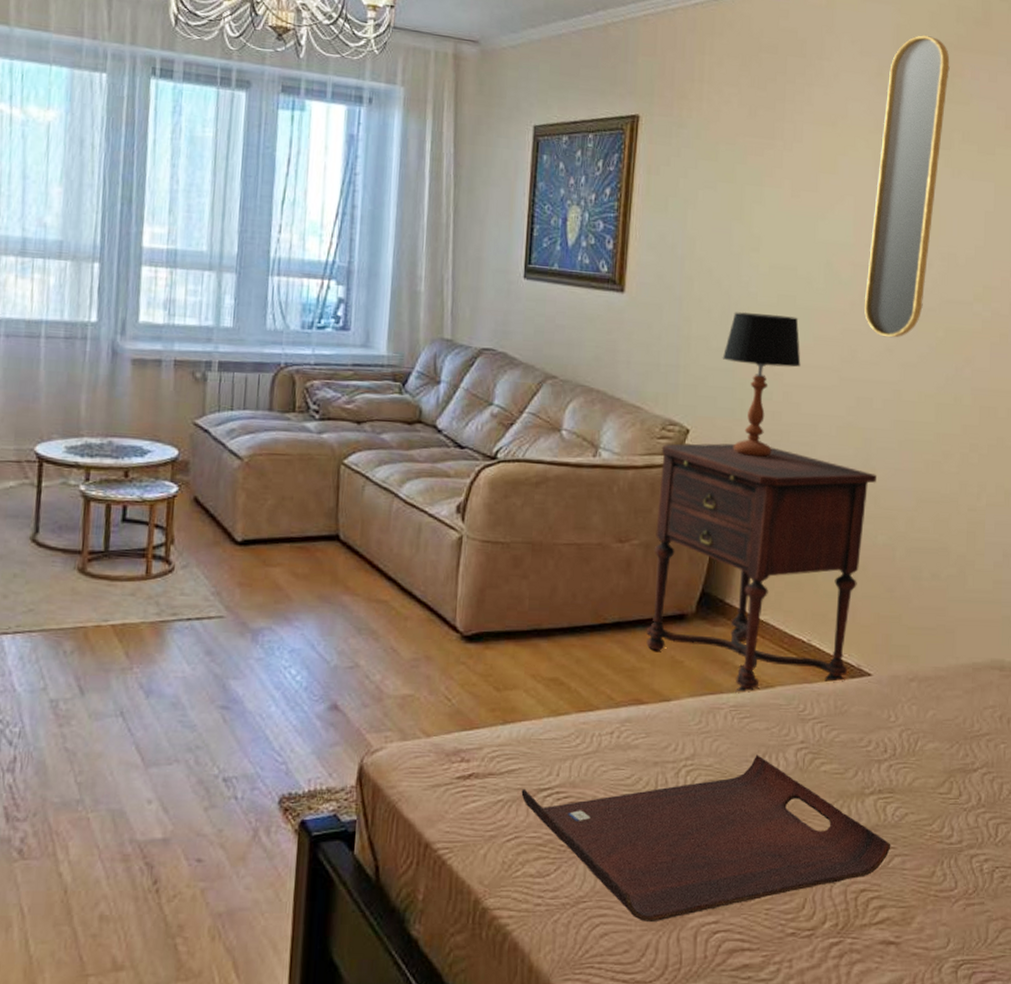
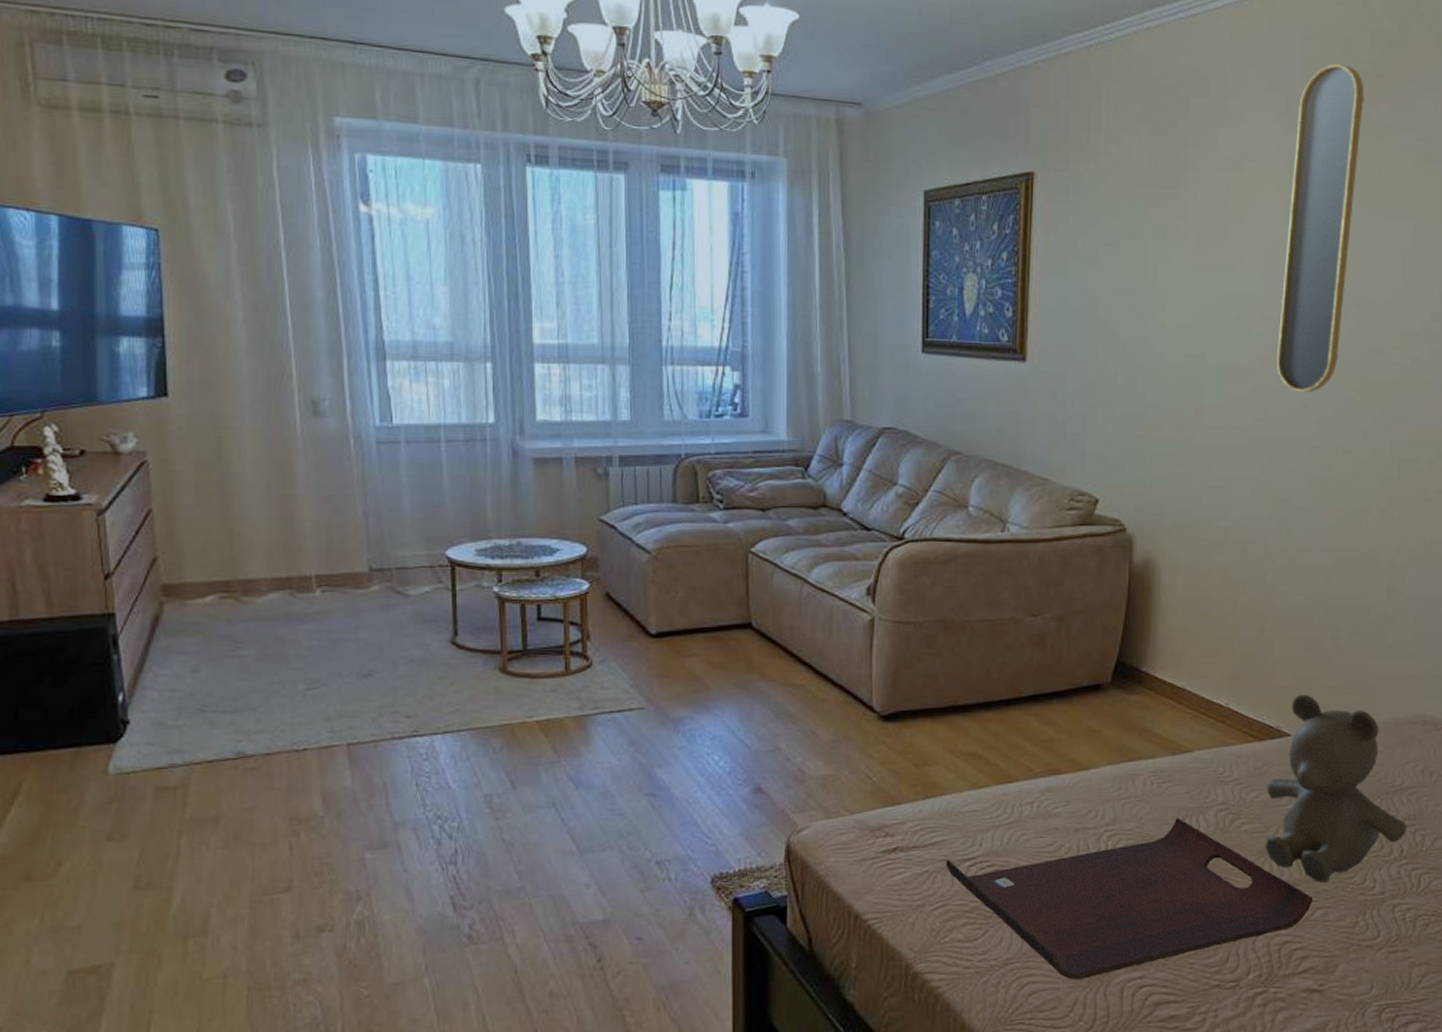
side table: present [646,443,876,694] -> none [1063,510,1292,760]
table lamp: present [722,312,801,458] -> none [1129,375,1212,524]
teddy bear: none [844,634,984,828] -> present [1265,694,1406,882]

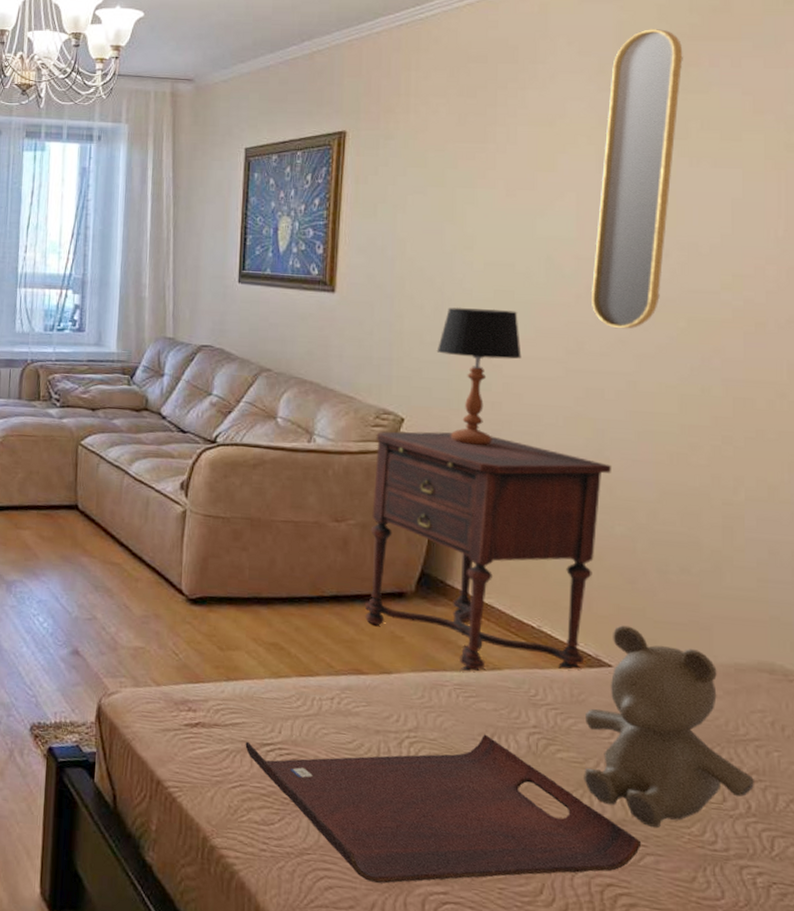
side table: none [1063,510,1292,760] -> present [365,431,611,673]
table lamp: none [1129,375,1212,524] -> present [436,307,522,446]

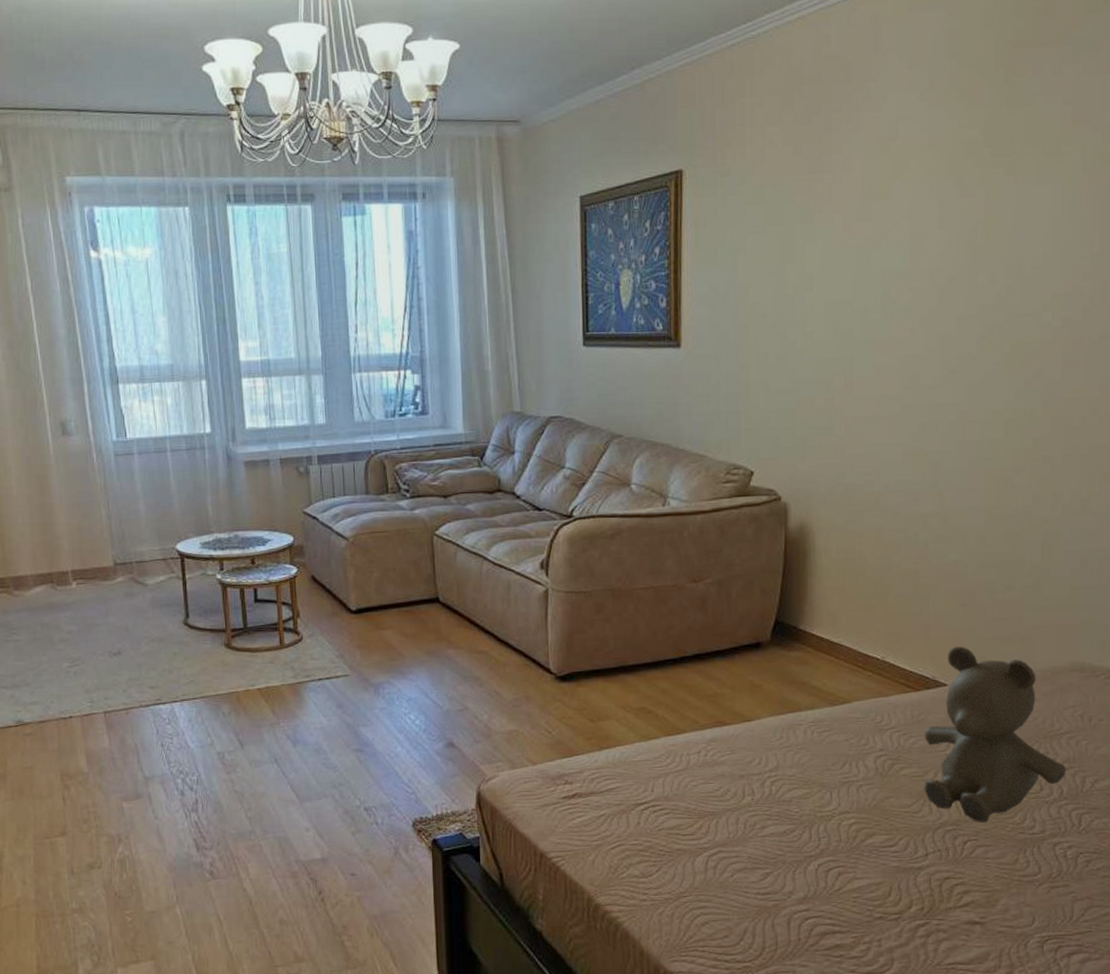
serving tray: present [245,734,642,884] -> none [621,763,973,911]
side table: present [365,431,611,673] -> none [725,479,945,711]
table lamp: present [436,307,522,446] -> none [781,350,862,491]
home mirror: present [592,29,683,329] -> none [925,37,1009,360]

